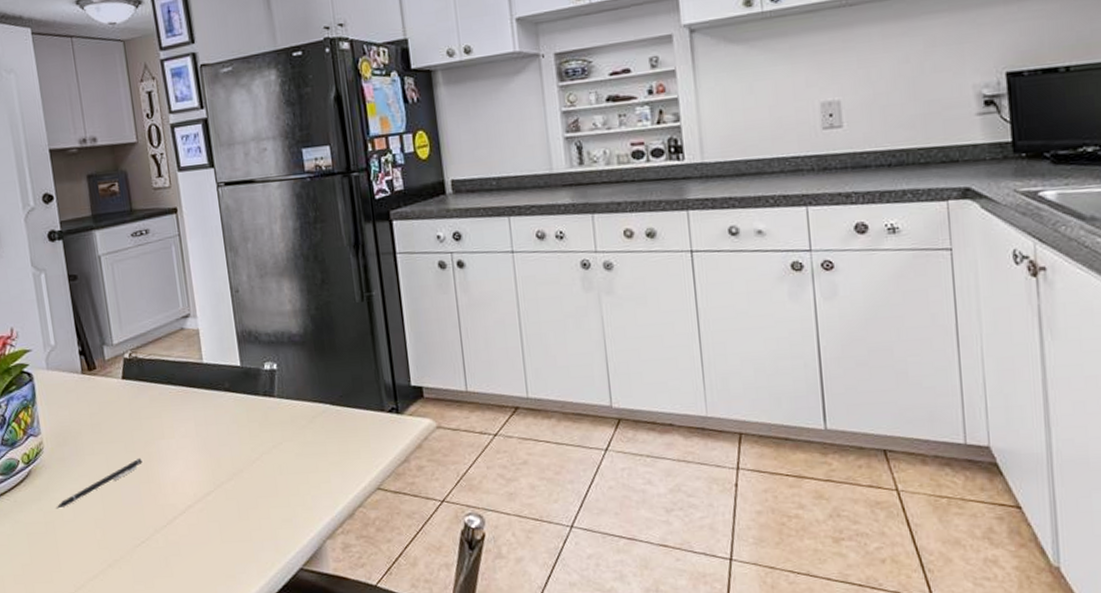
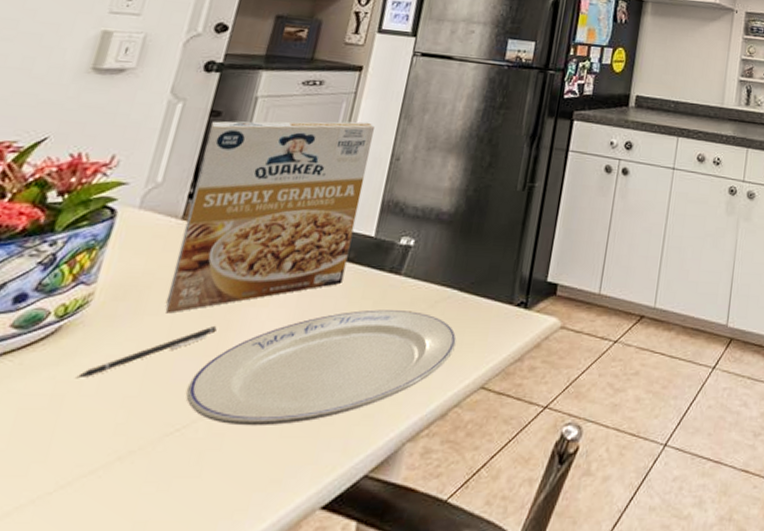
cereal box: none [72,261,227,452] -> present [165,121,375,314]
plate: none [137,428,343,536] -> present [186,309,457,427]

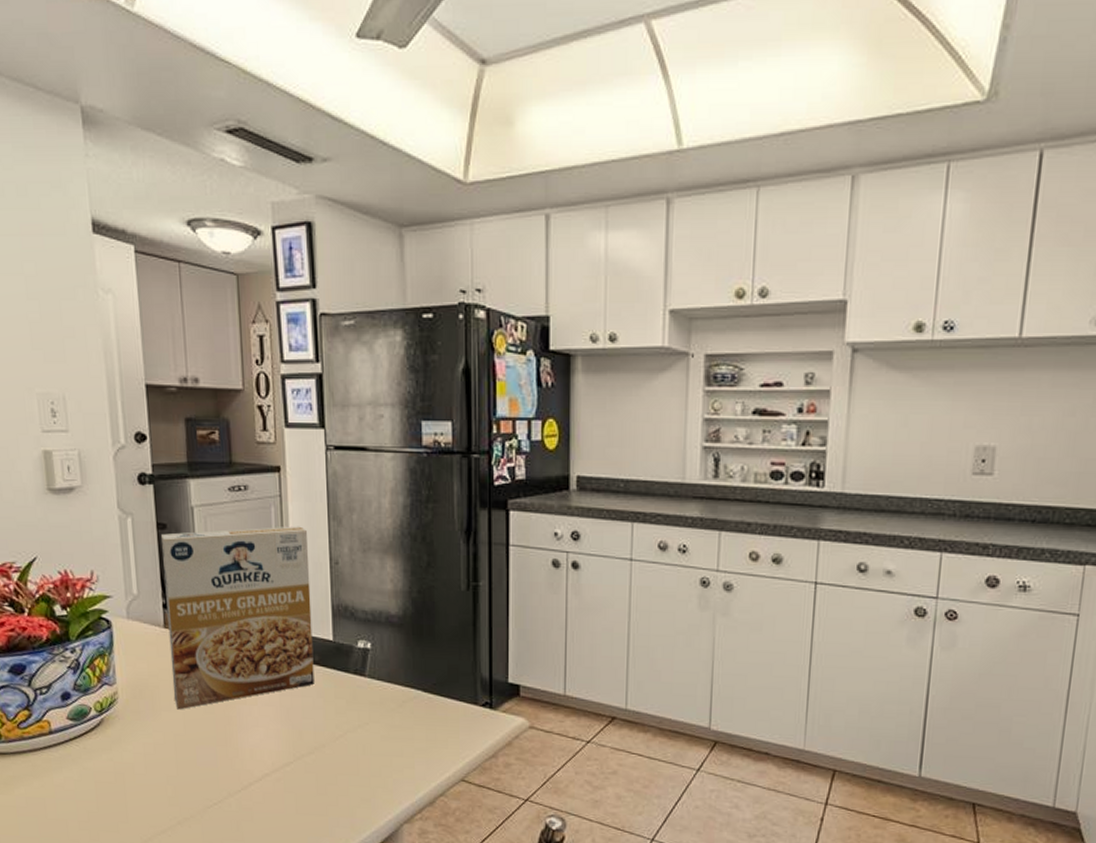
pen: present [75,325,217,379] -> none [127,720,221,761]
plate: present [186,309,457,427] -> none [212,708,430,805]

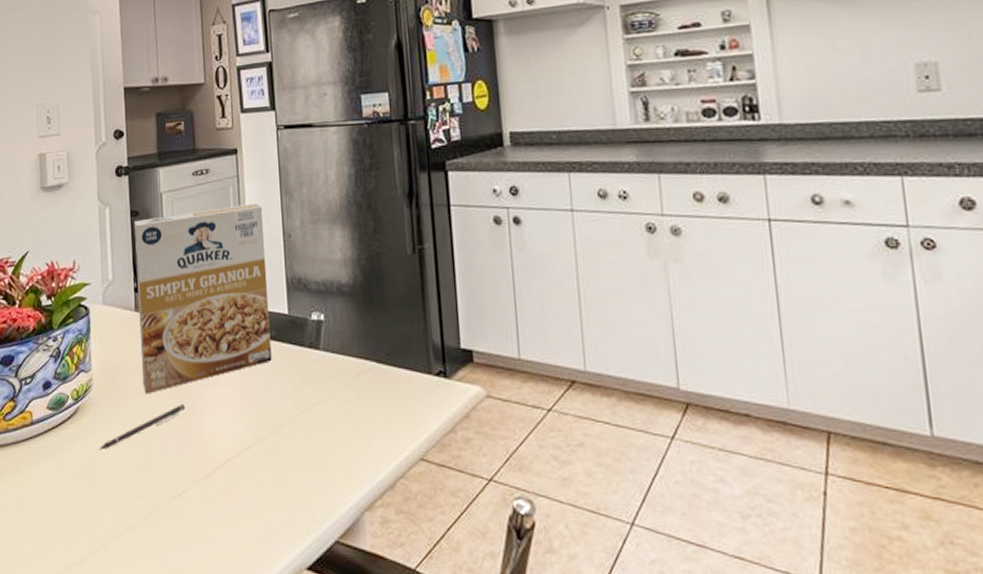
pen: none [127,720,221,761] -> present [99,403,185,450]

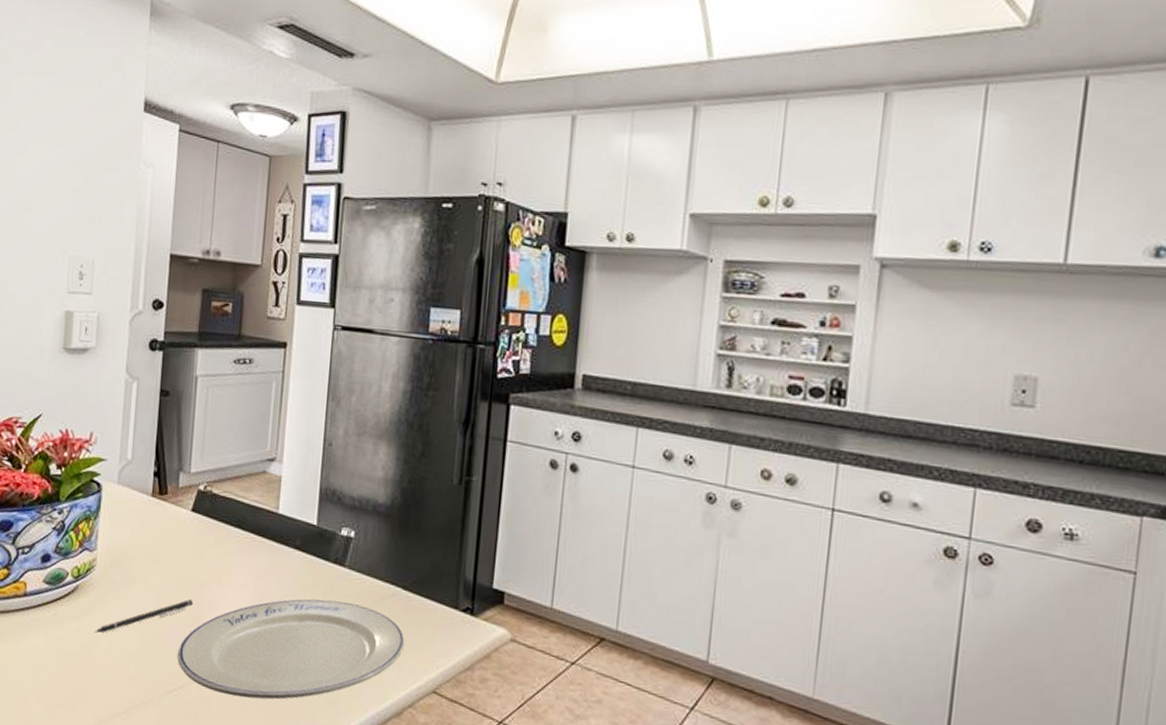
cereal box: present [133,203,272,394] -> none [150,400,305,584]
plate: none [177,384,387,493] -> present [177,599,405,700]

